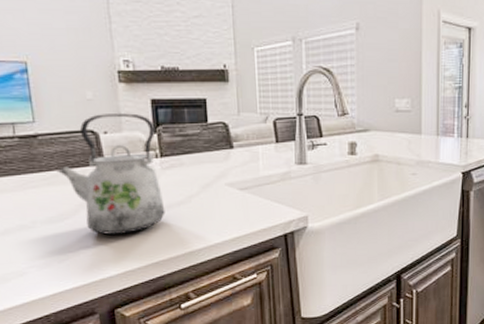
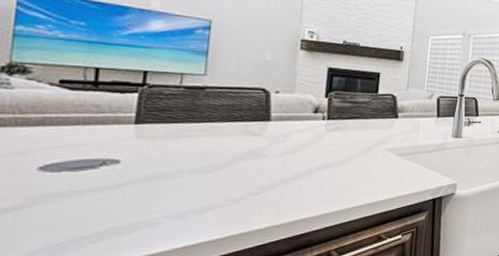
kettle: present [56,113,165,235] -> none [217,75,328,189]

